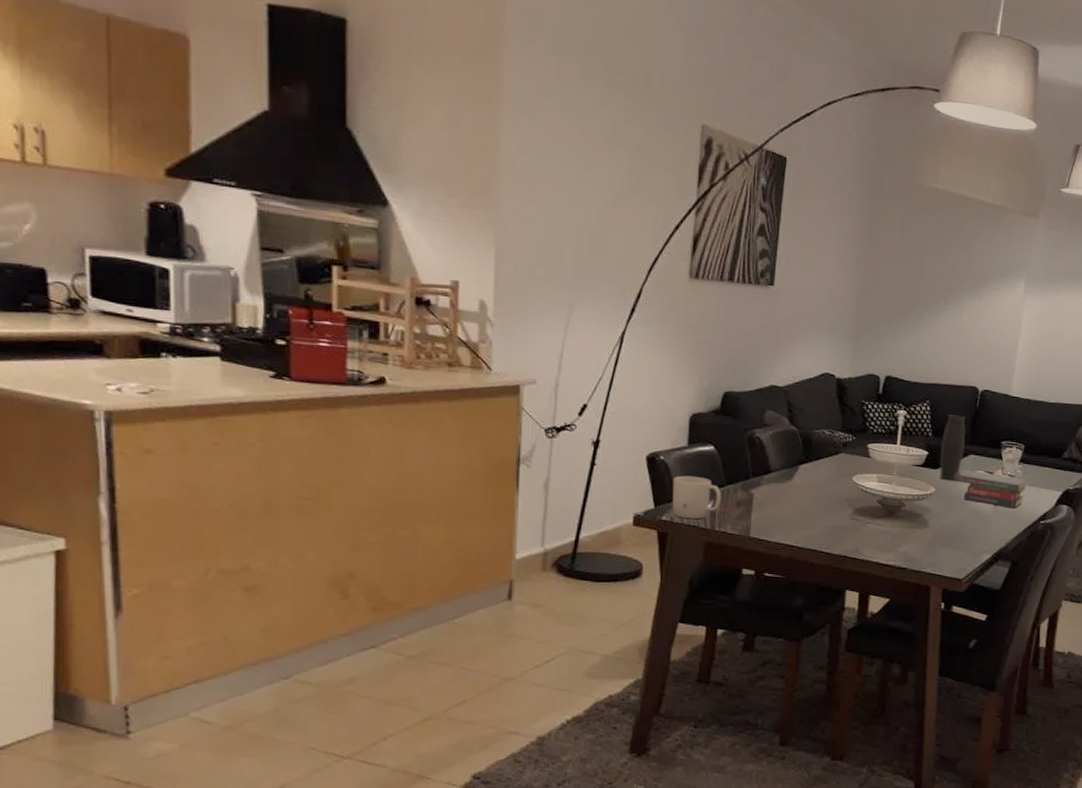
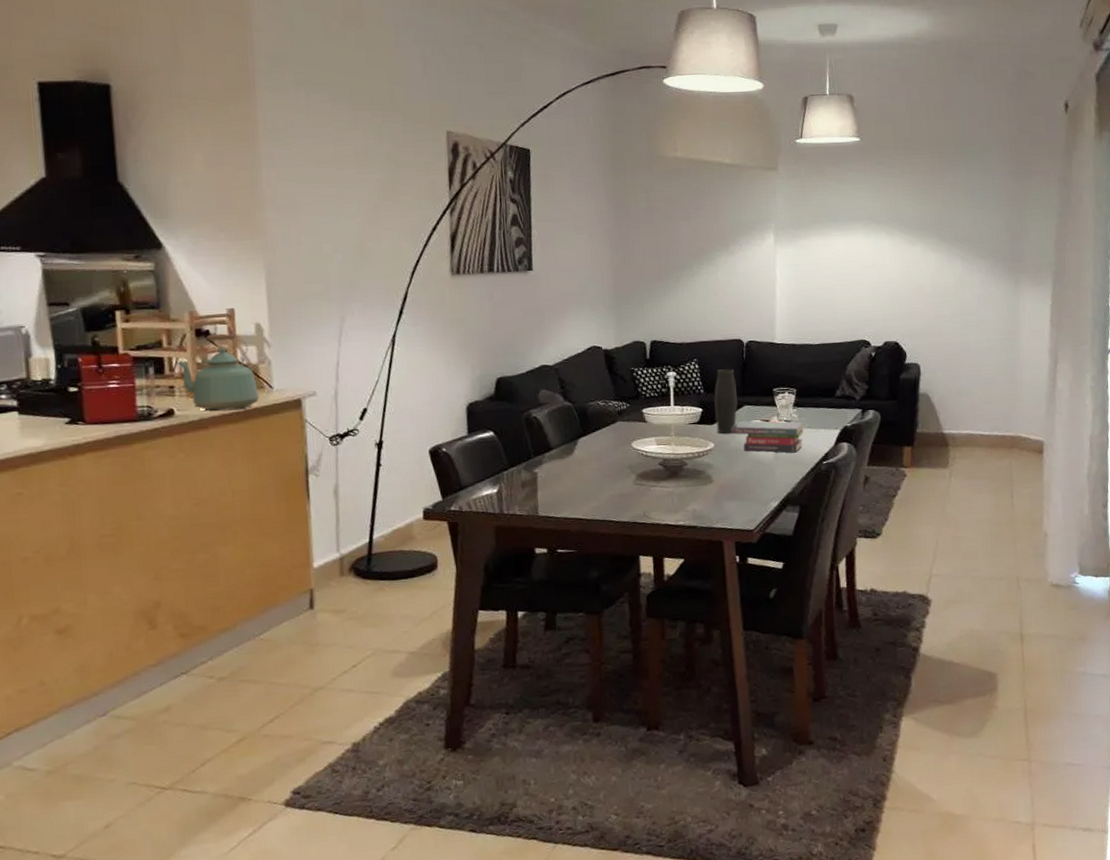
kettle: none [393,304,477,387] -> present [177,333,260,411]
mug: present [672,475,722,520] -> none [457,463,507,506]

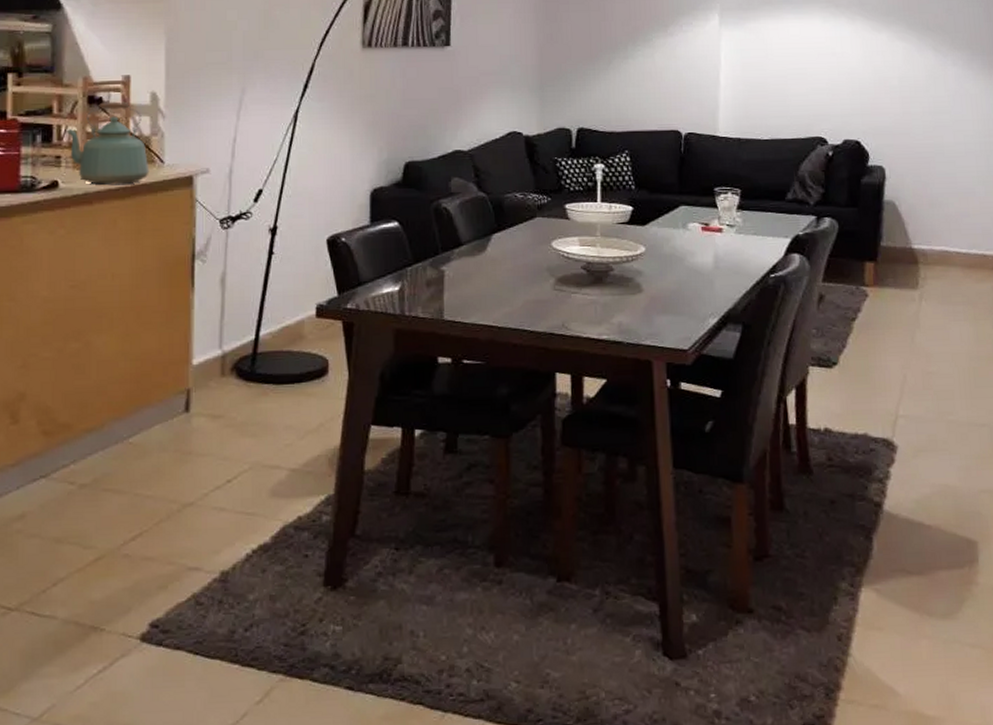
vase: present [713,369,738,434] -> none [646,163,673,238]
books: present [731,420,804,453] -> none [665,222,749,263]

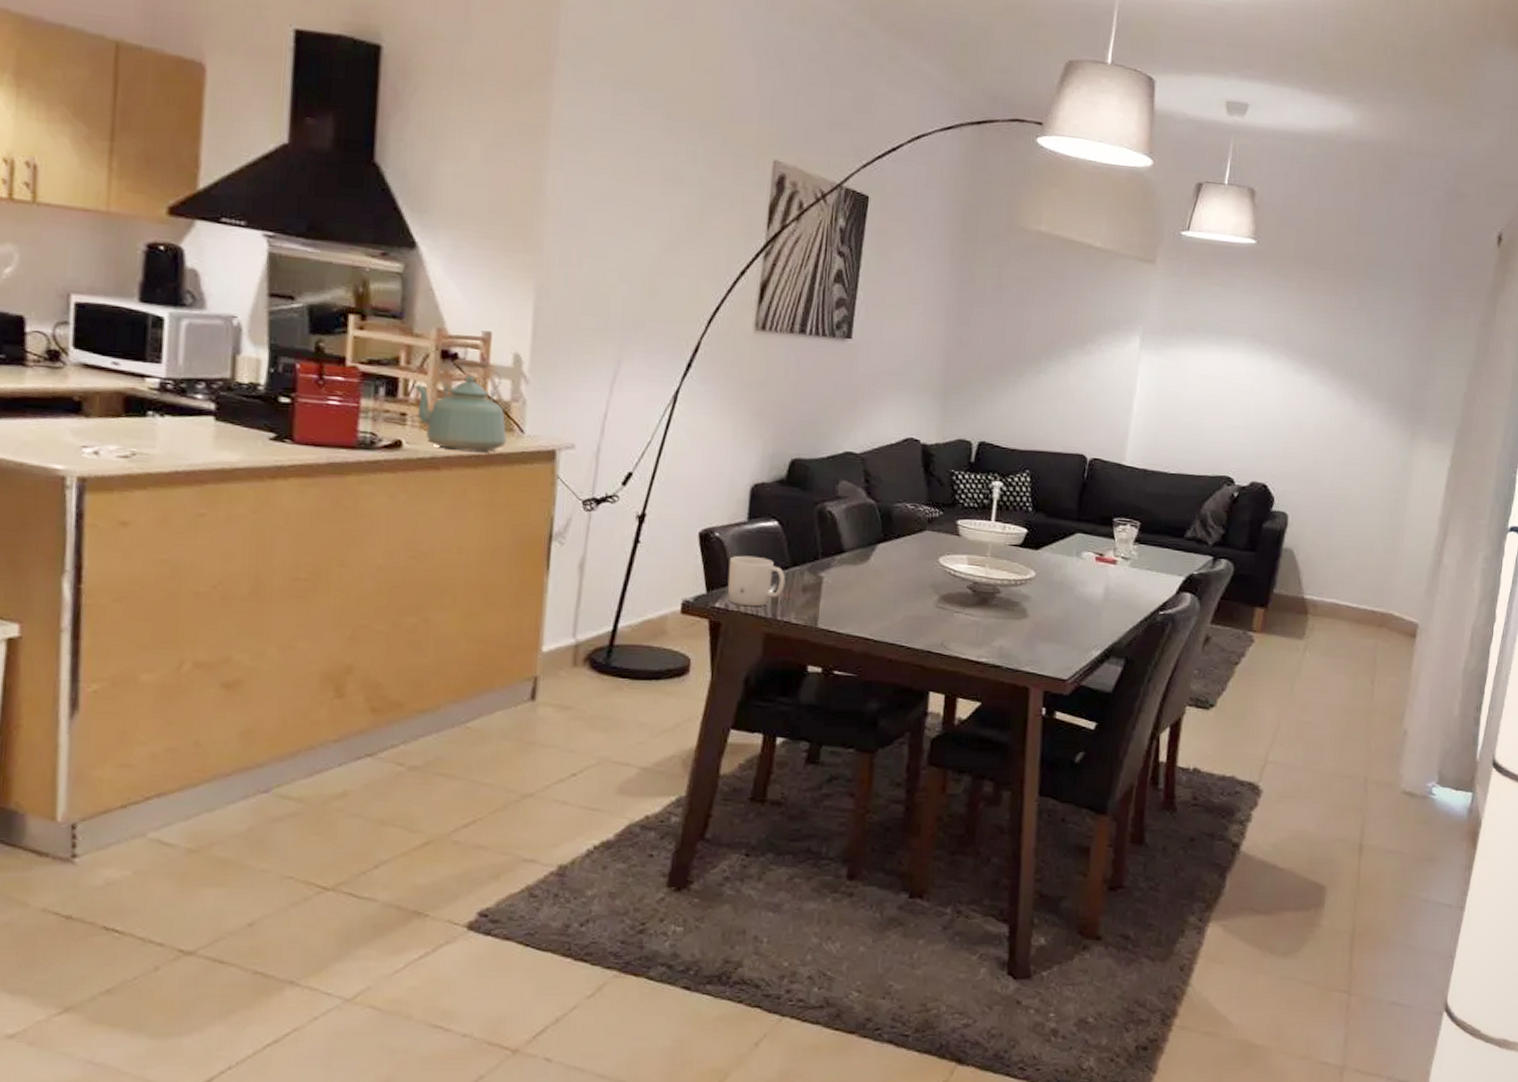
mug: none [356,256,410,305] -> present [727,555,786,607]

